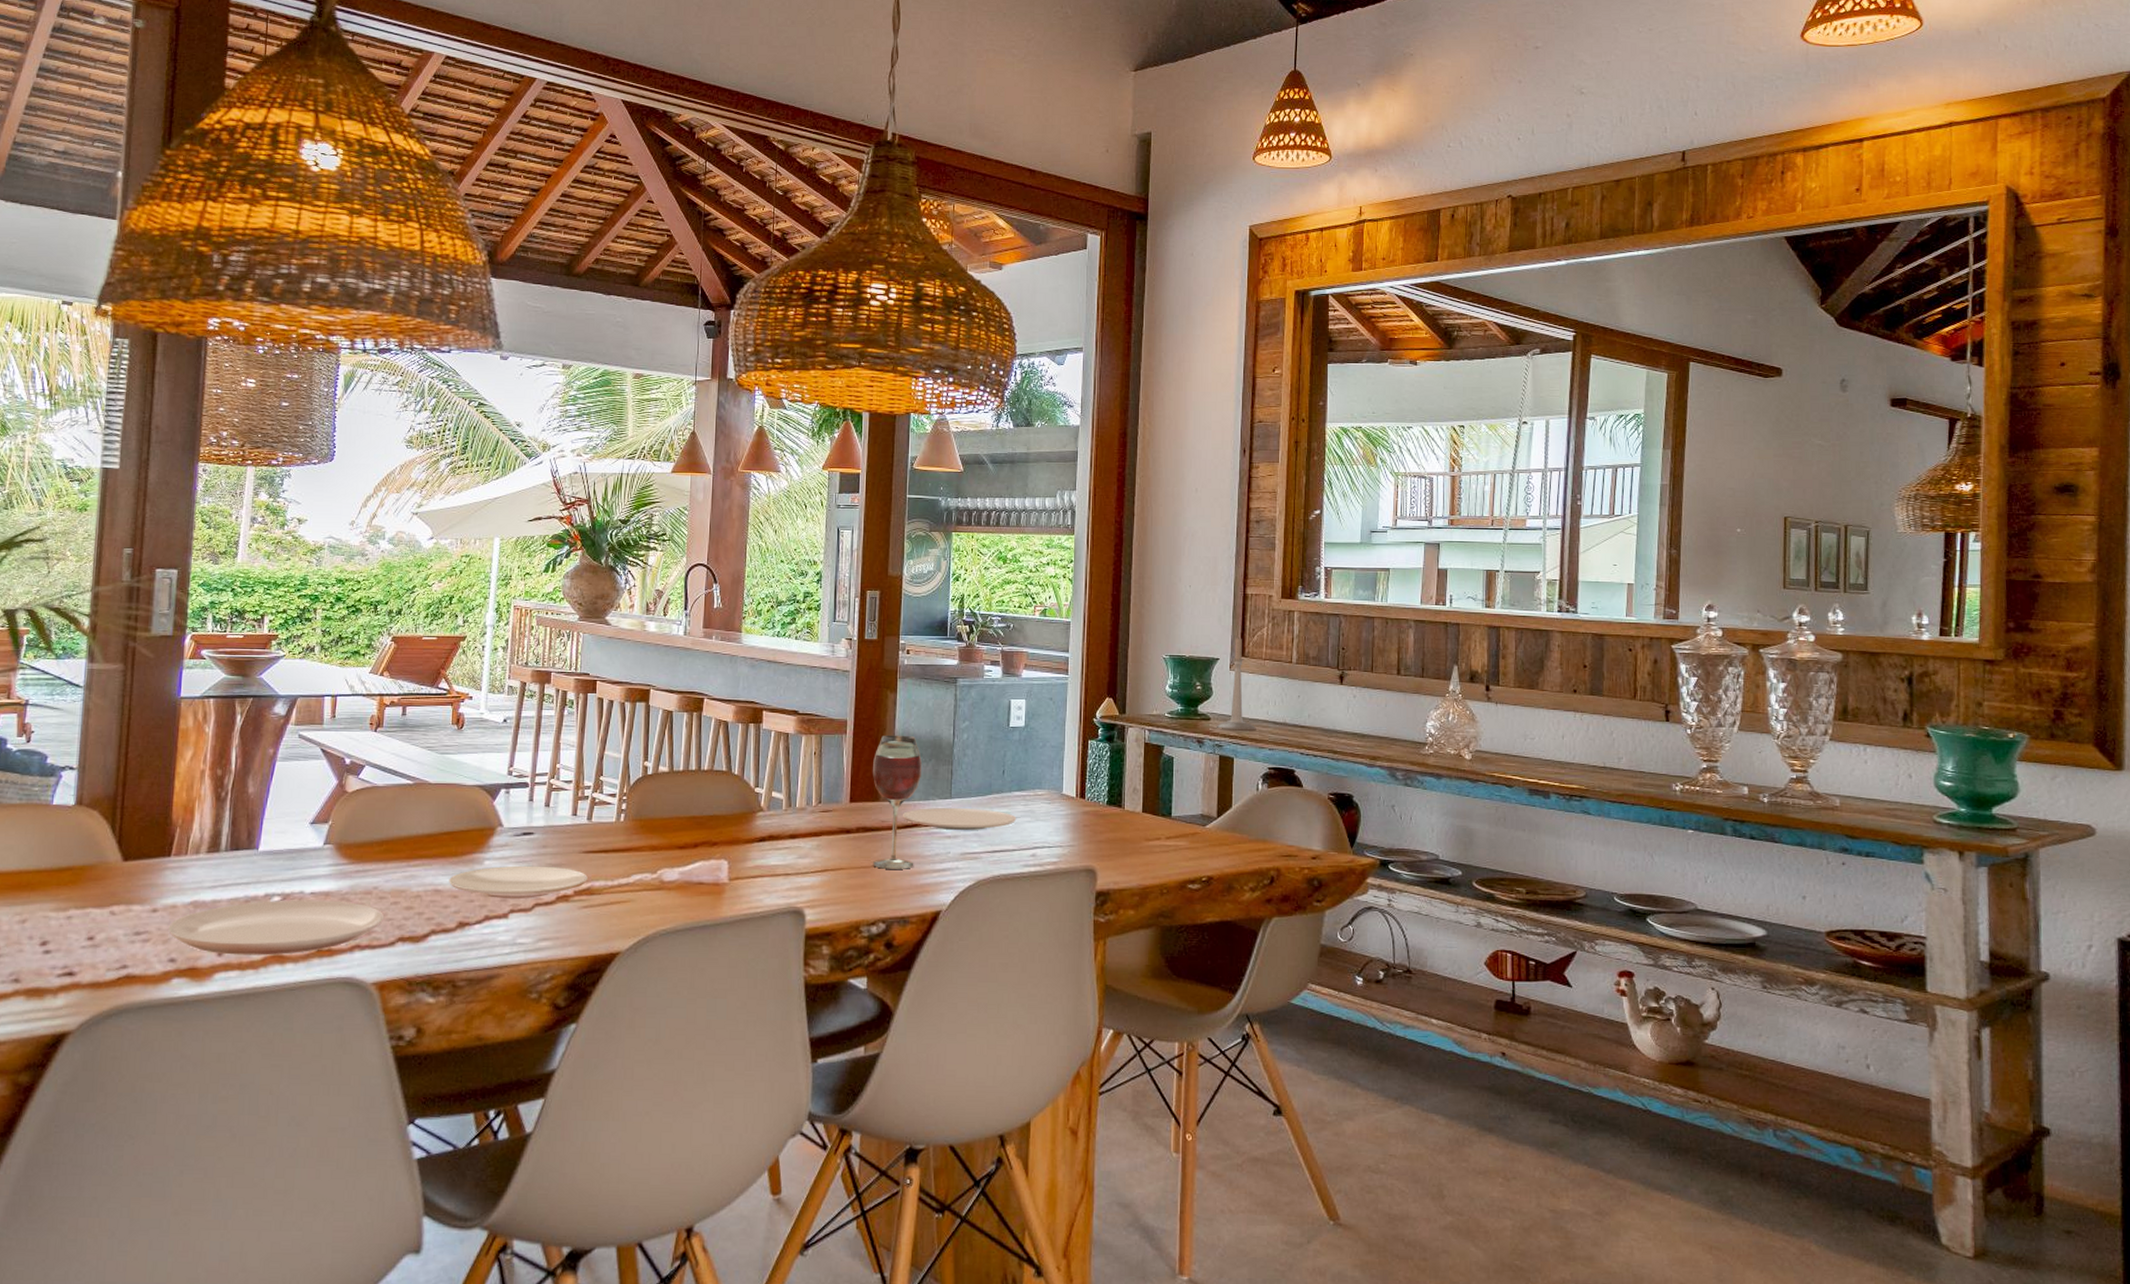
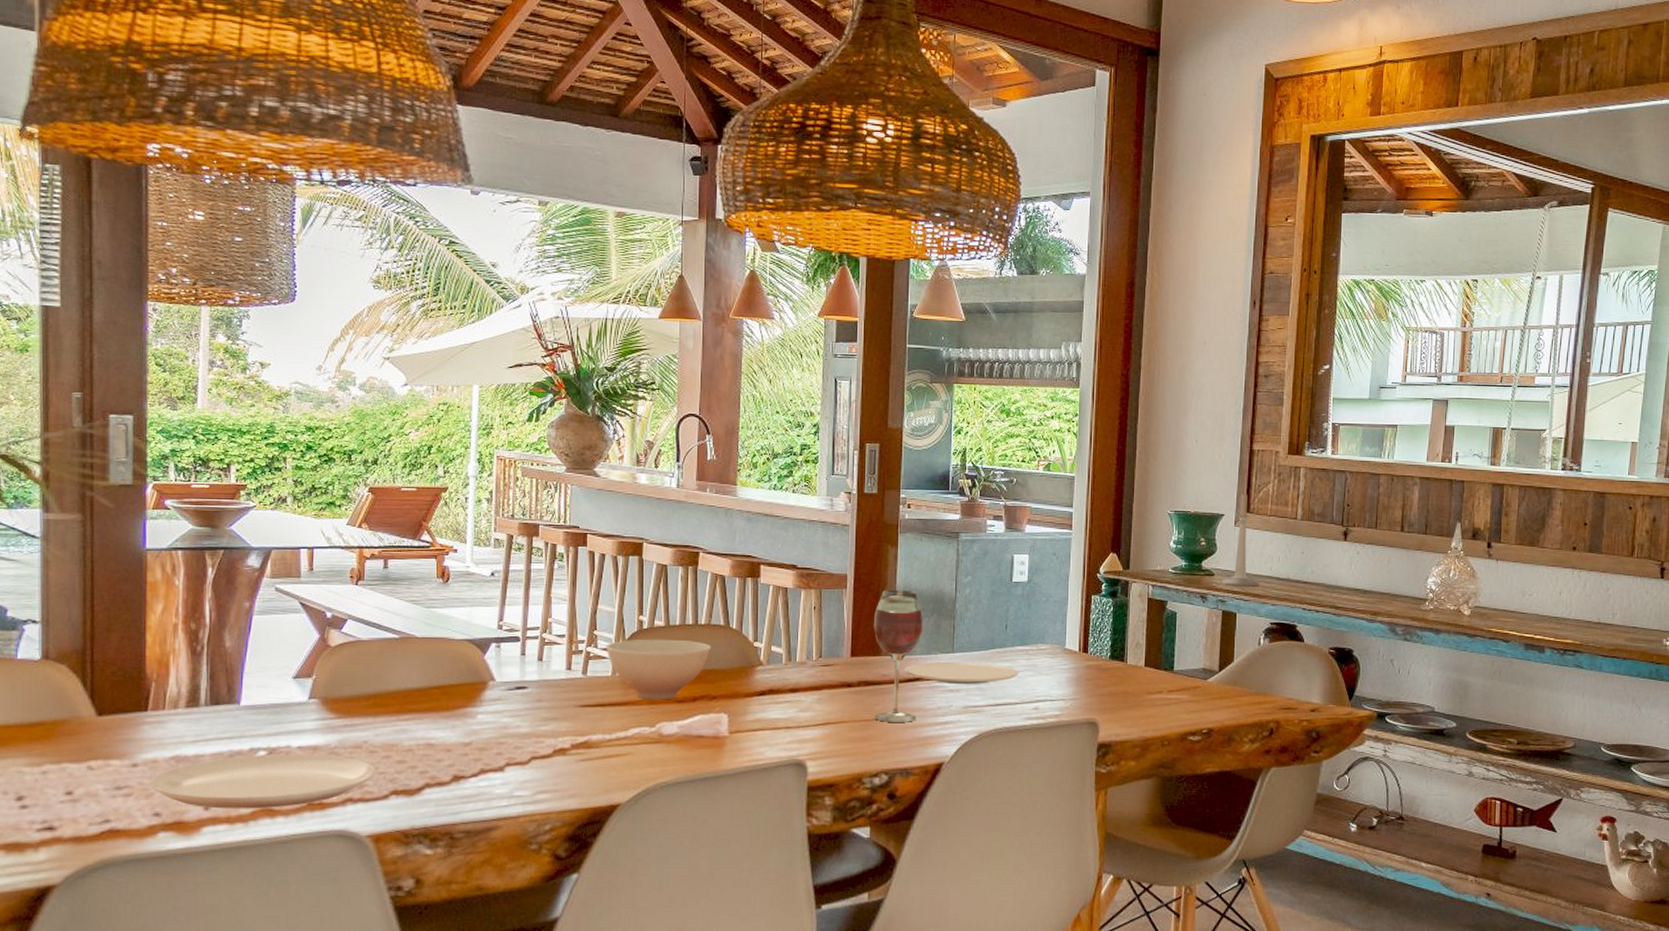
plate: present [449,865,588,900] -> none [441,719,585,753]
bowl: none [611,784,714,846] -> present [606,639,712,700]

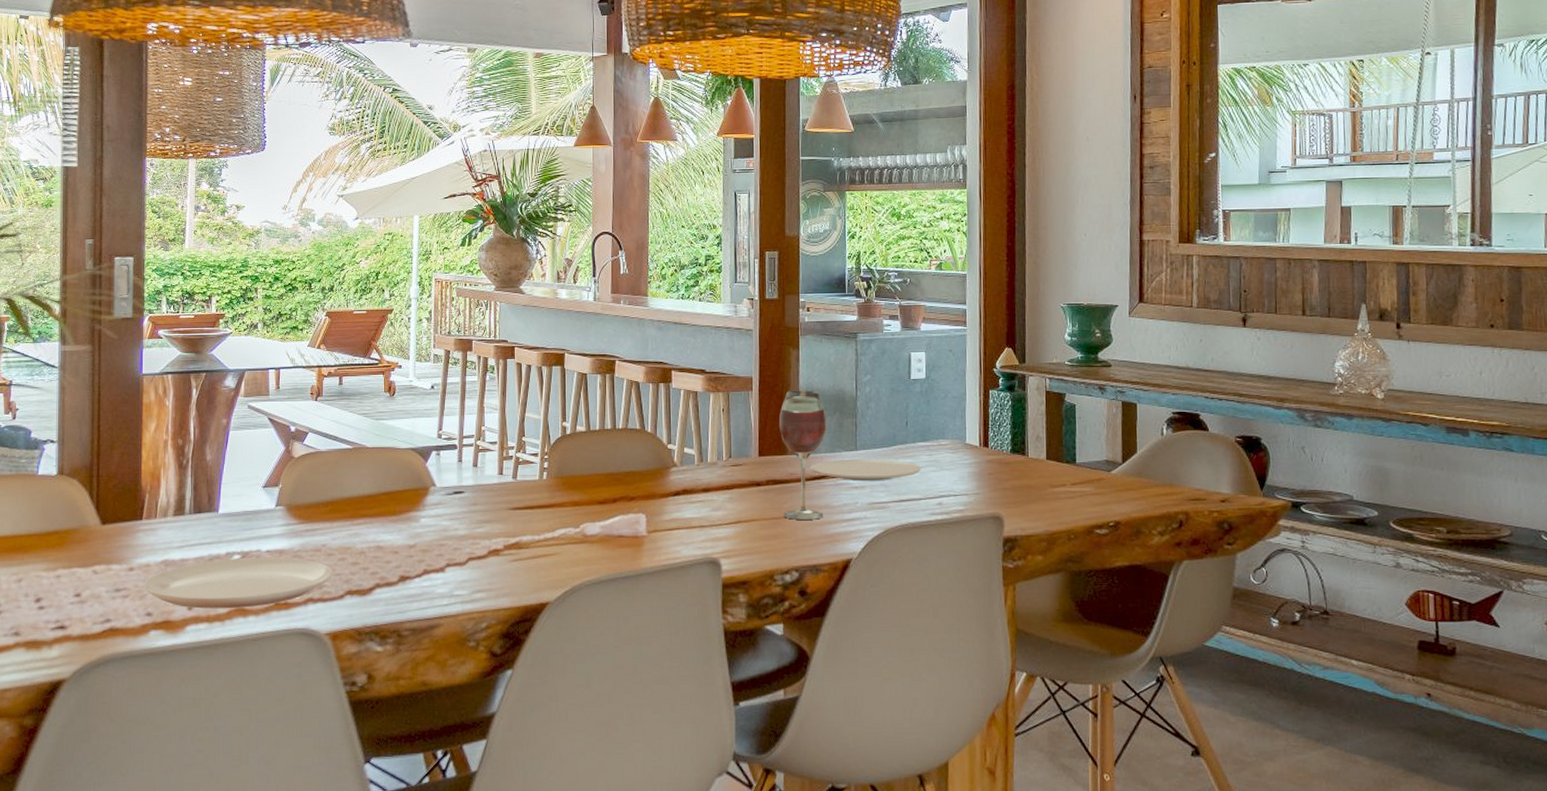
bowl: present [606,639,712,700] -> none [533,443,629,502]
candlestick: present [1219,494,1260,588] -> none [1117,284,1159,378]

